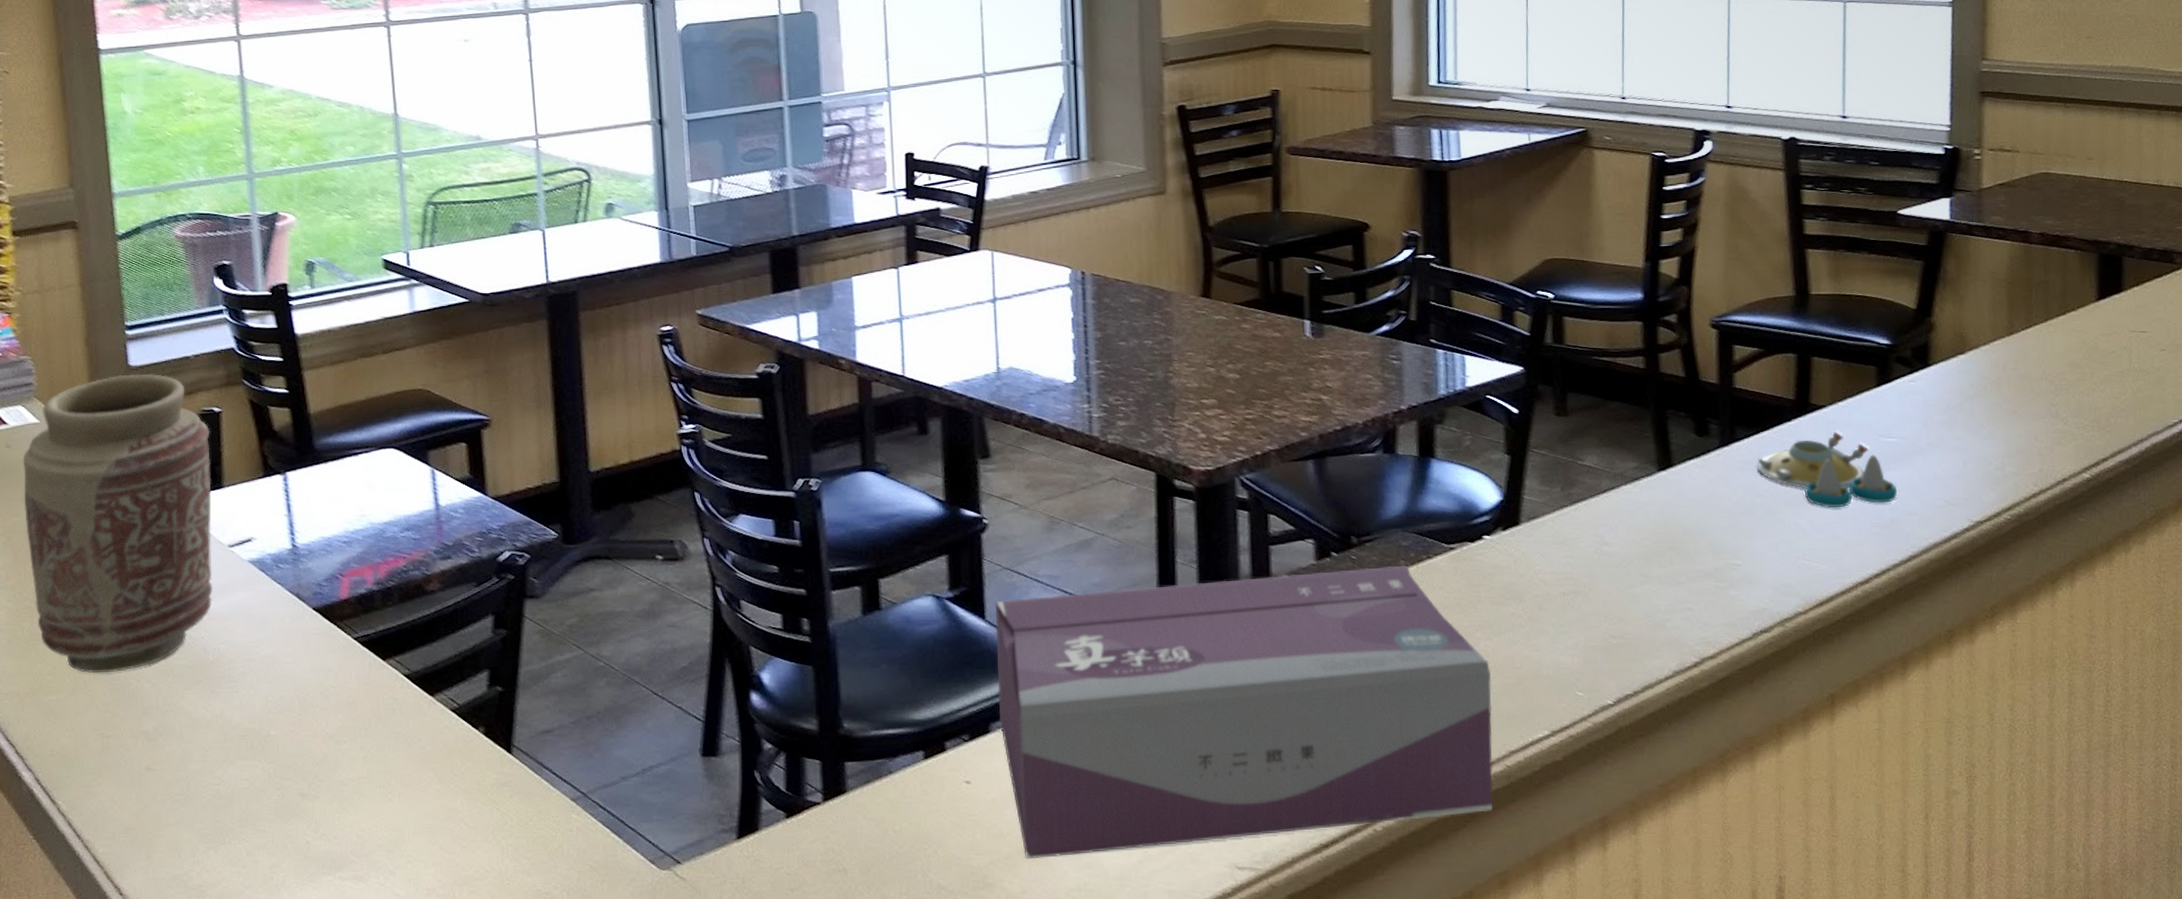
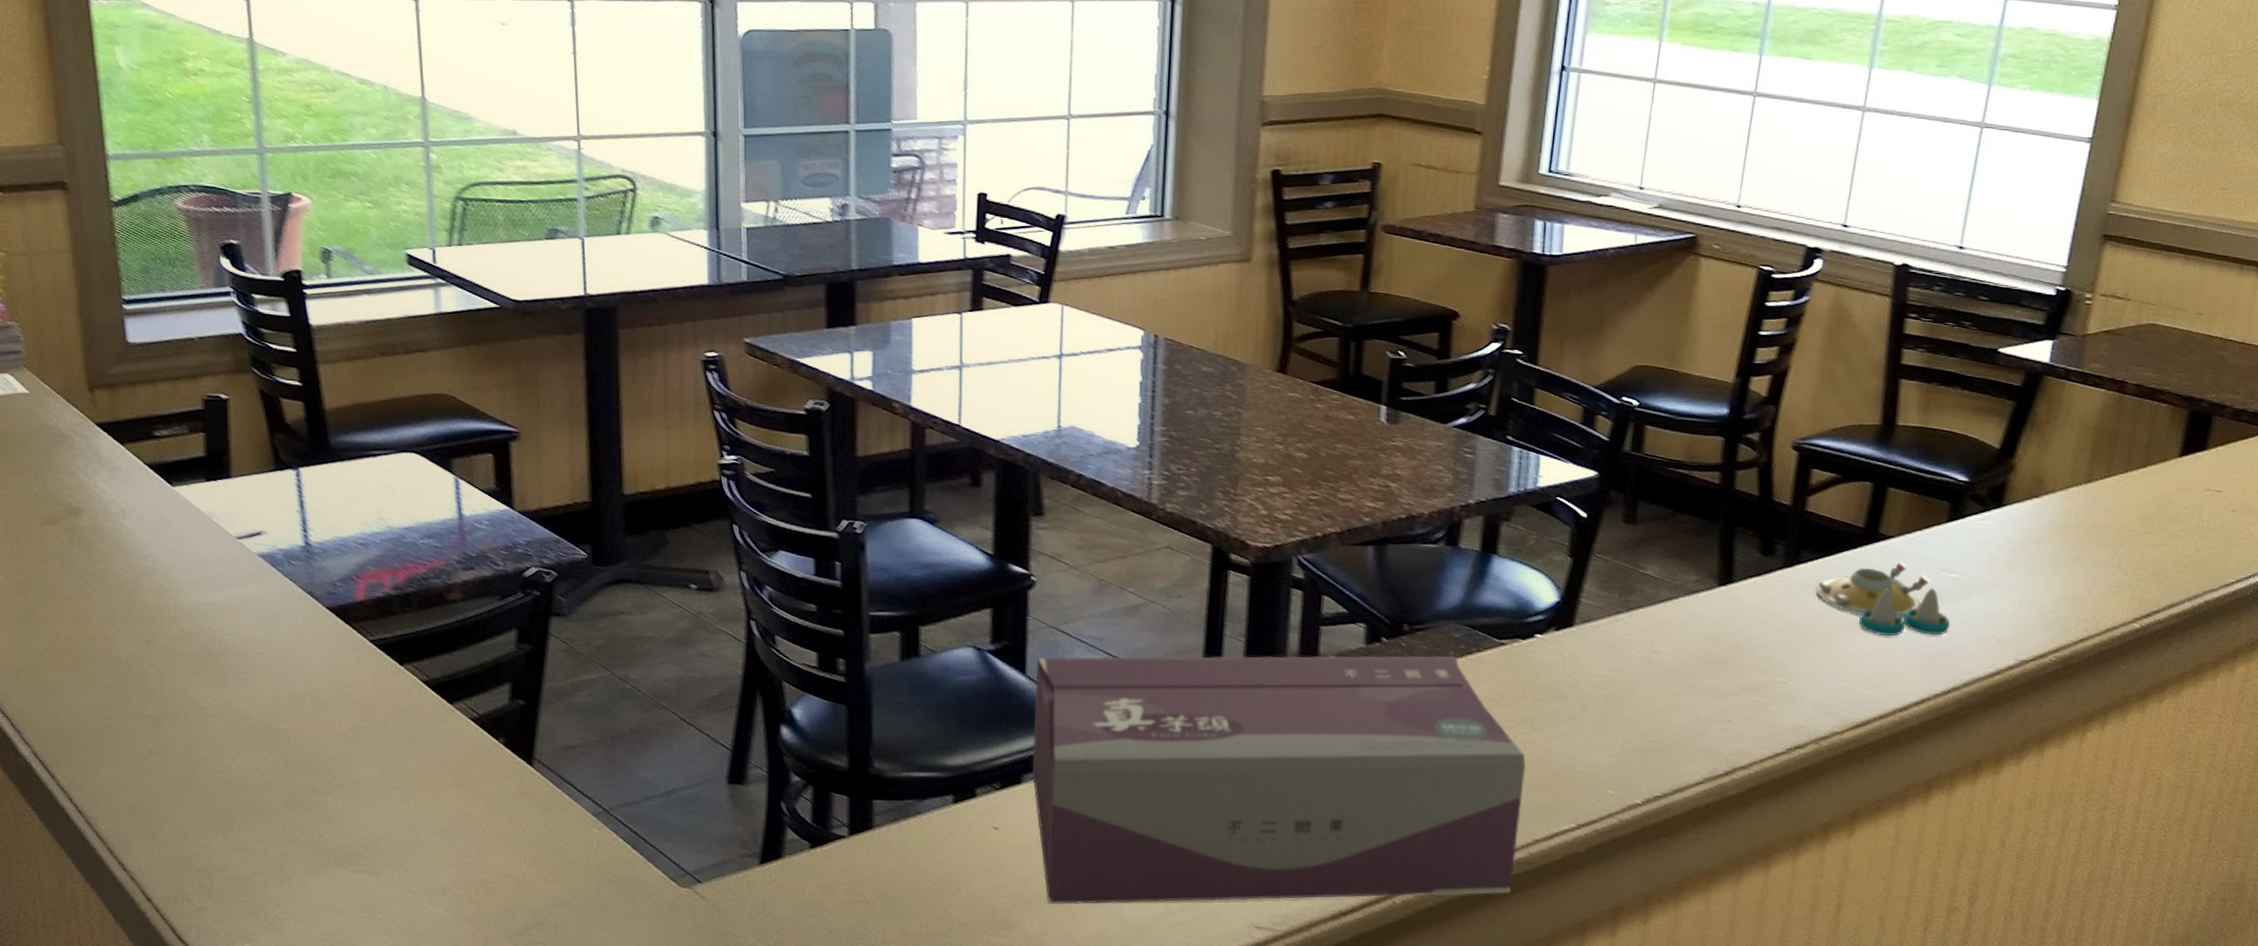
vase: present [23,373,213,674] -> none [12,350,221,655]

